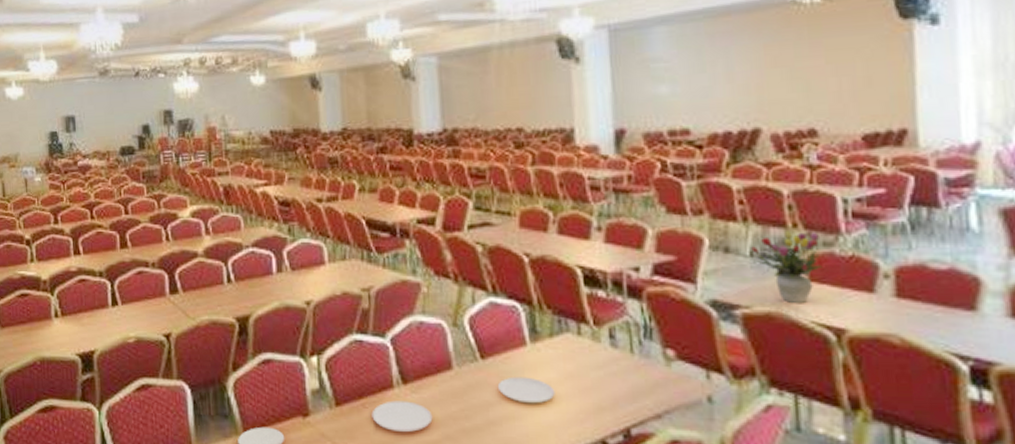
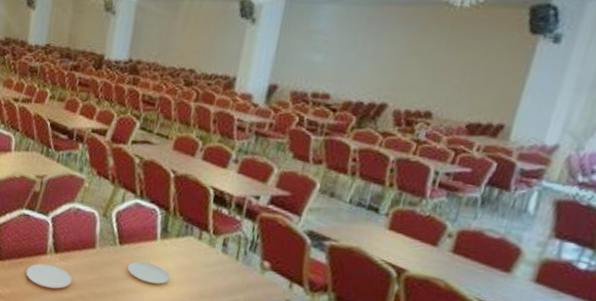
flower arrangement: present [750,231,823,304] -> none [348,188,408,246]

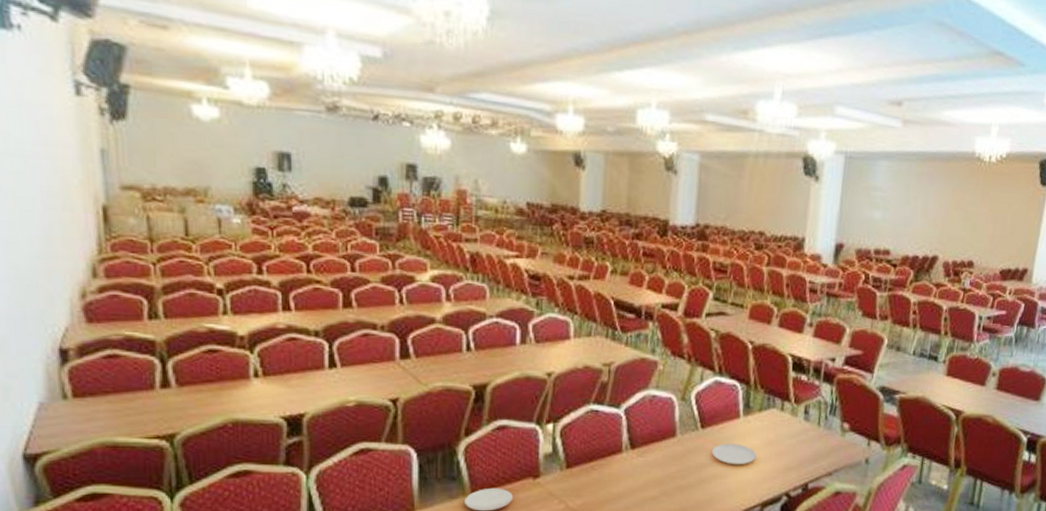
plate: present [25,263,73,289] -> none [599,463,654,491]

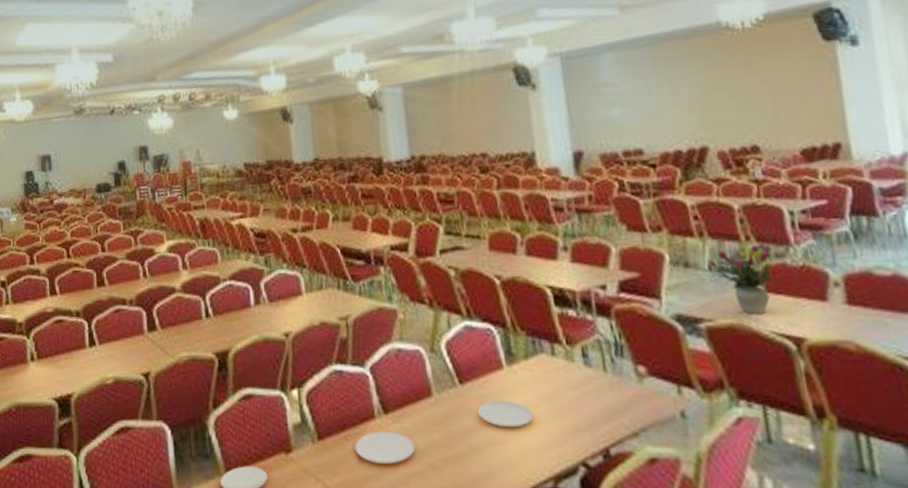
plate: none [599,463,654,491] -> present [354,431,416,465]
flower arrangement: none [912,337,959,392] -> present [709,244,777,316]

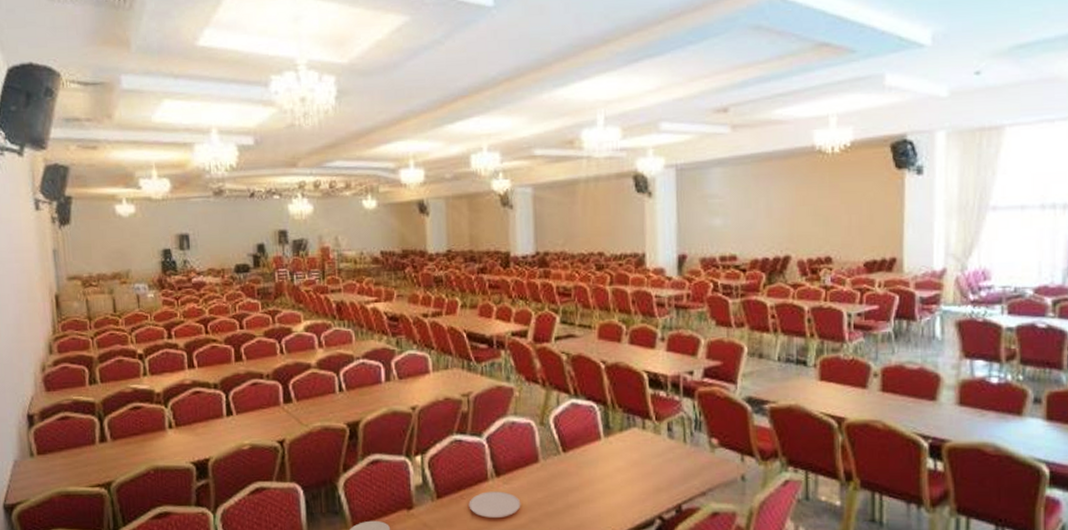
plate: present [477,400,534,428] -> none [576,466,623,489]
flower arrangement: present [709,244,777,316] -> none [777,340,831,399]

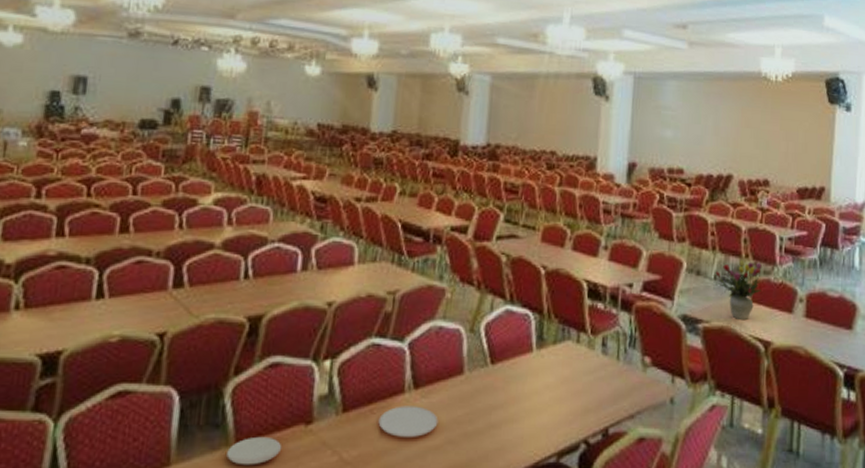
flower arrangement: none [777,340,831,399] -> present [713,260,762,321]

